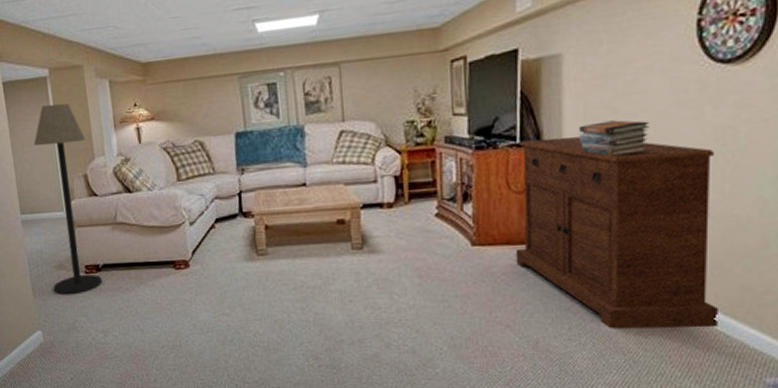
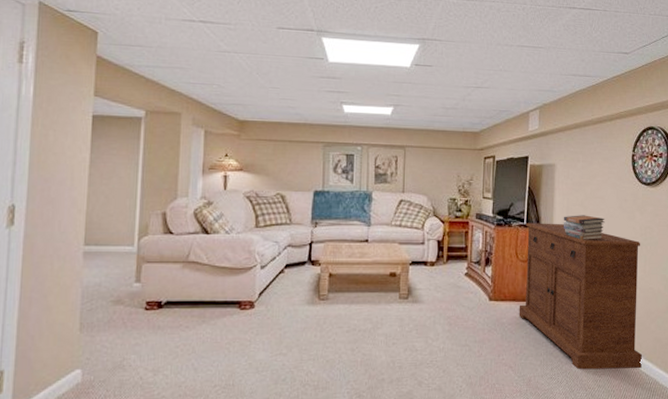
floor lamp: present [33,103,103,295] -> none [105,142,172,332]

